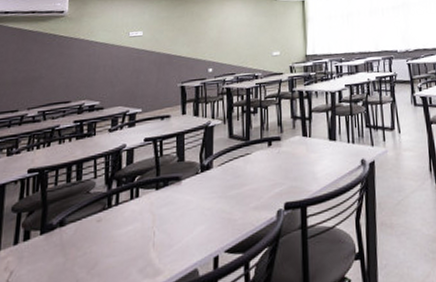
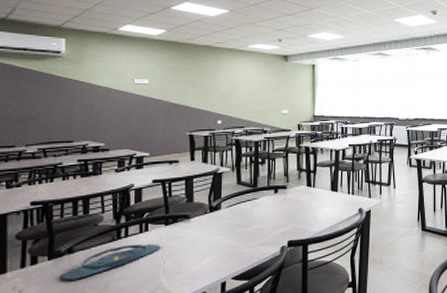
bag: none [52,212,152,258] -> present [61,244,162,280]

